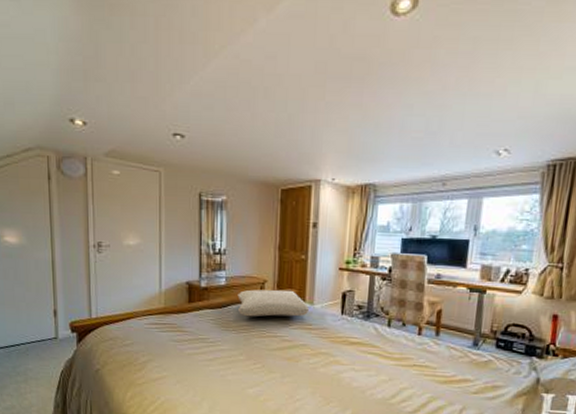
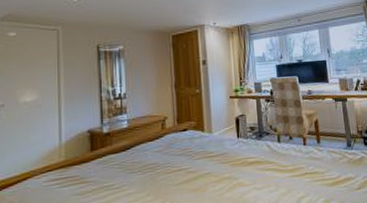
pillow: present [237,289,309,318] -> none [140,122,208,156]

